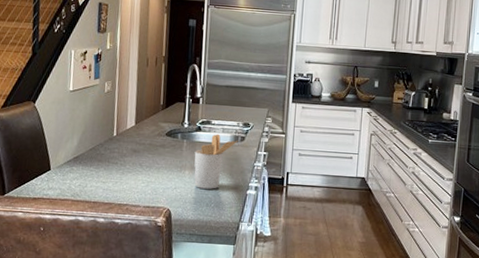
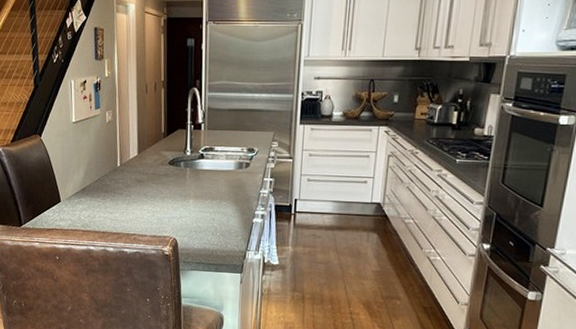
utensil holder: present [194,133,238,189] -> none [198,160,243,218]

